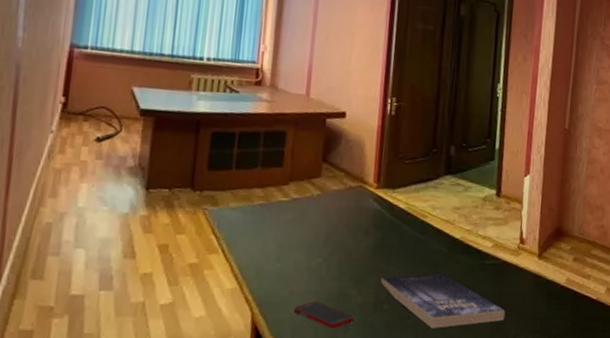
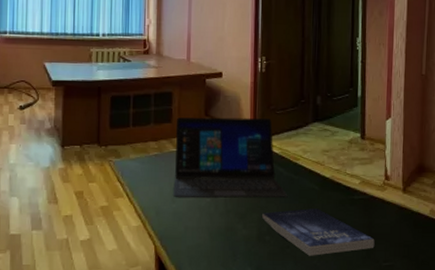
laptop: none [278,161,412,260] -> present [173,117,288,198]
cell phone: present [293,301,354,329] -> none [189,235,241,258]

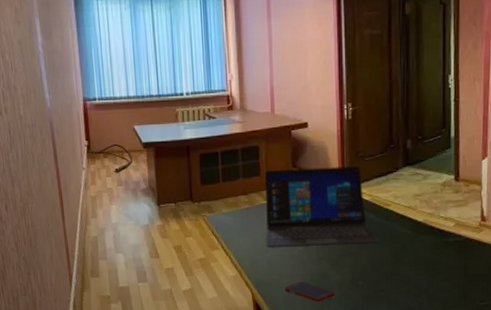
cell phone: none [189,235,241,258] -> present [284,281,335,302]
book: present [262,208,375,256] -> none [355,252,471,298]

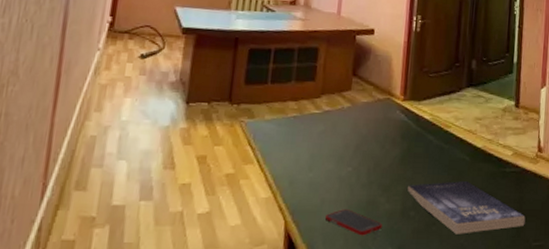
laptop: present [264,166,380,247] -> none [311,76,437,169]
book: none [355,252,471,298] -> present [408,181,526,234]

